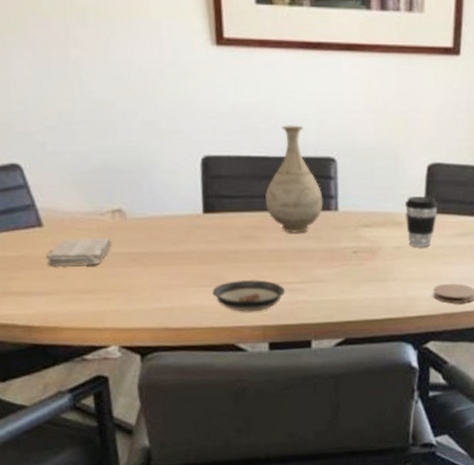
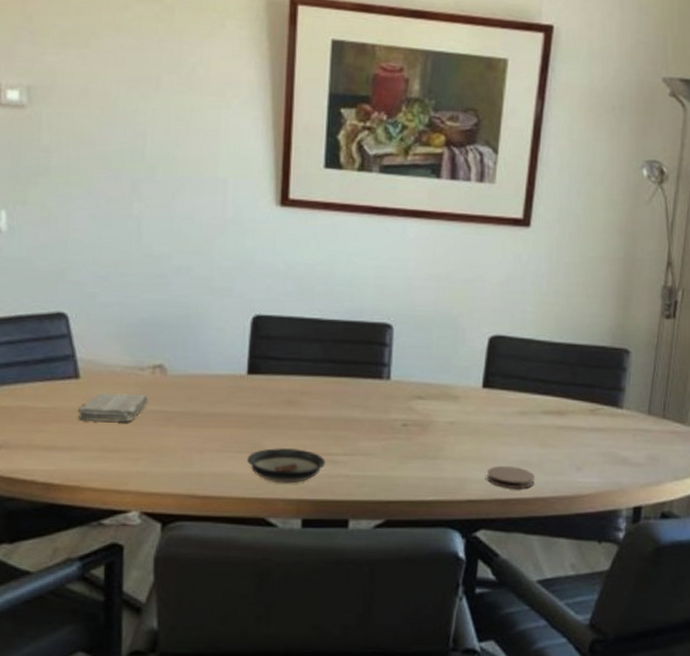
vase: present [265,125,323,233] -> none [314,288,375,401]
coffee cup: present [404,196,439,247] -> none [461,369,499,424]

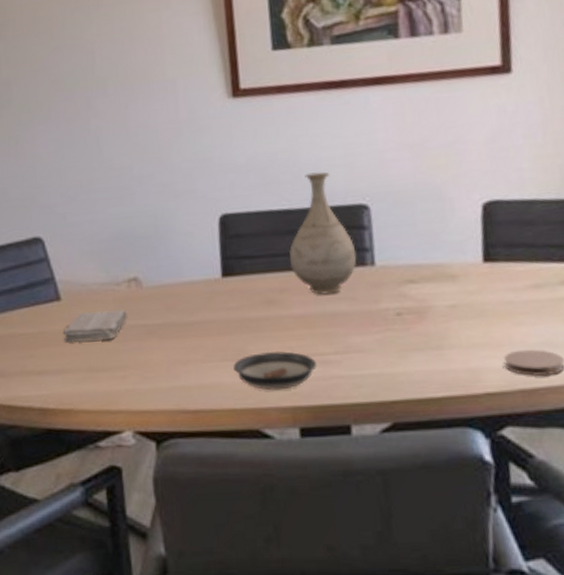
vase: none [314,288,375,401] -> present [289,171,357,295]

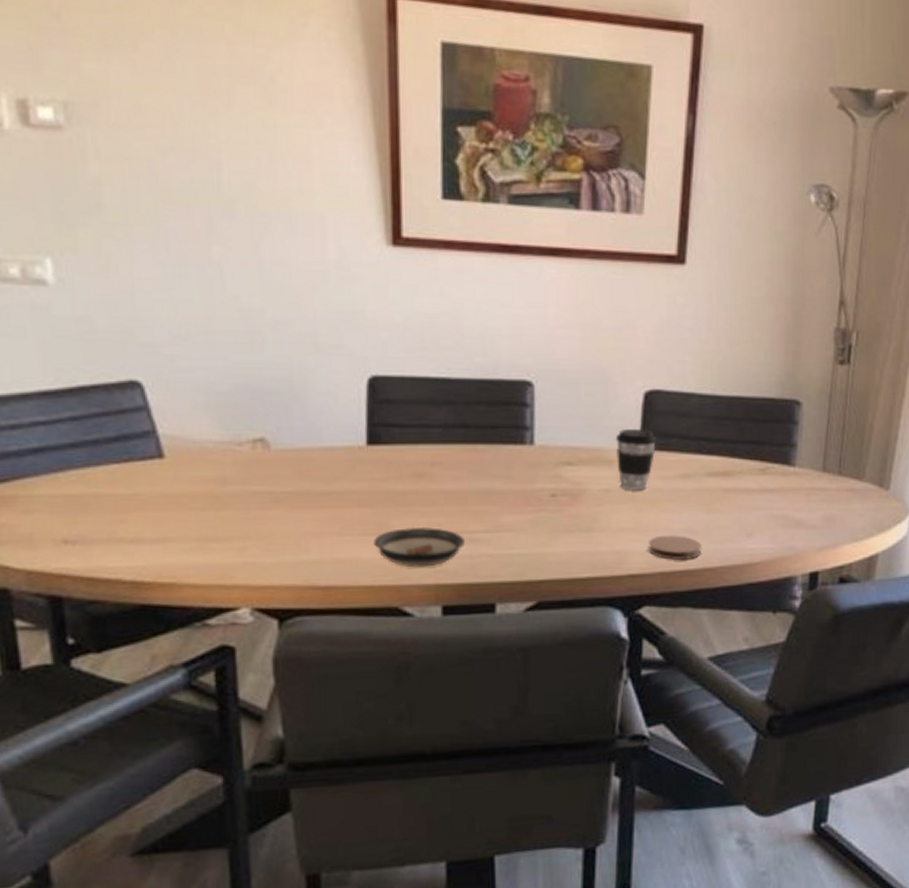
washcloth: present [62,310,127,342] -> none [165,472,250,507]
vase: present [289,171,357,295] -> none [445,341,516,471]
coffee cup: none [456,241,502,305] -> present [615,429,657,491]

